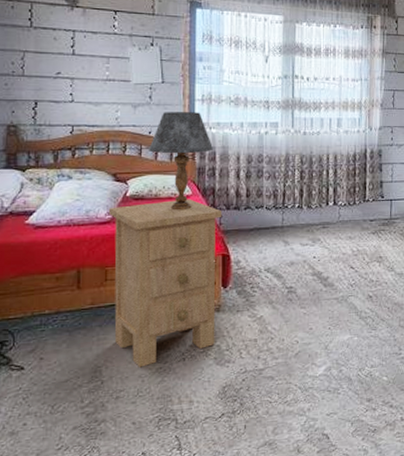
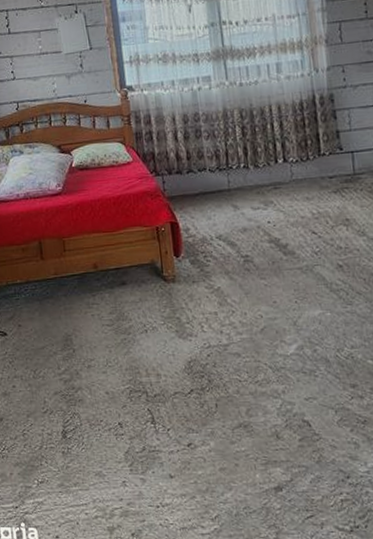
nightstand: present [109,199,222,368] -> none [59,165,175,338]
table lamp: present [149,112,214,211] -> none [86,75,148,179]

